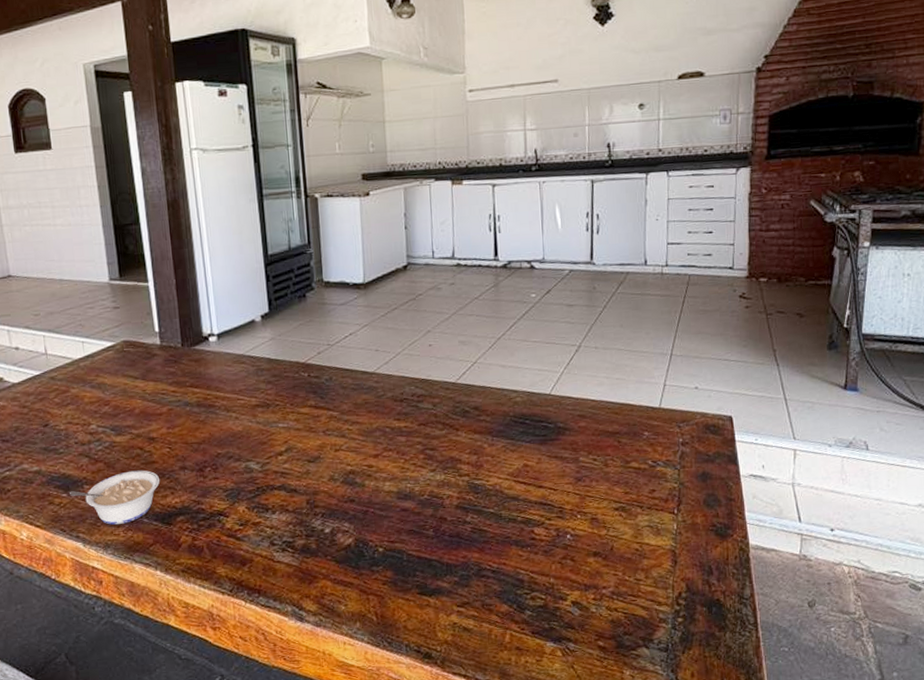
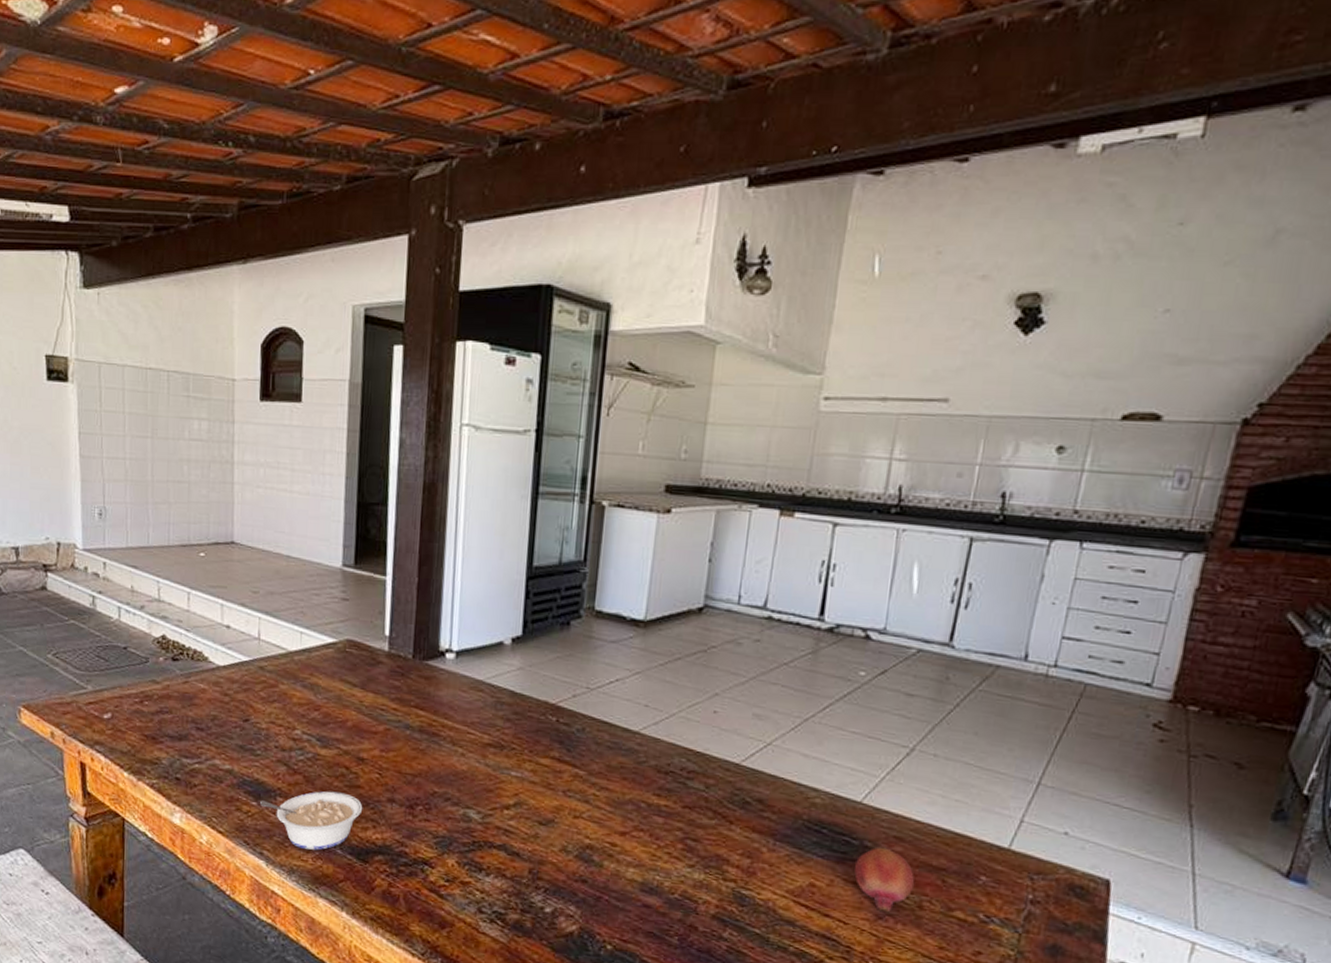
fruit: none [554,425,599,475] -> present [854,847,915,913]

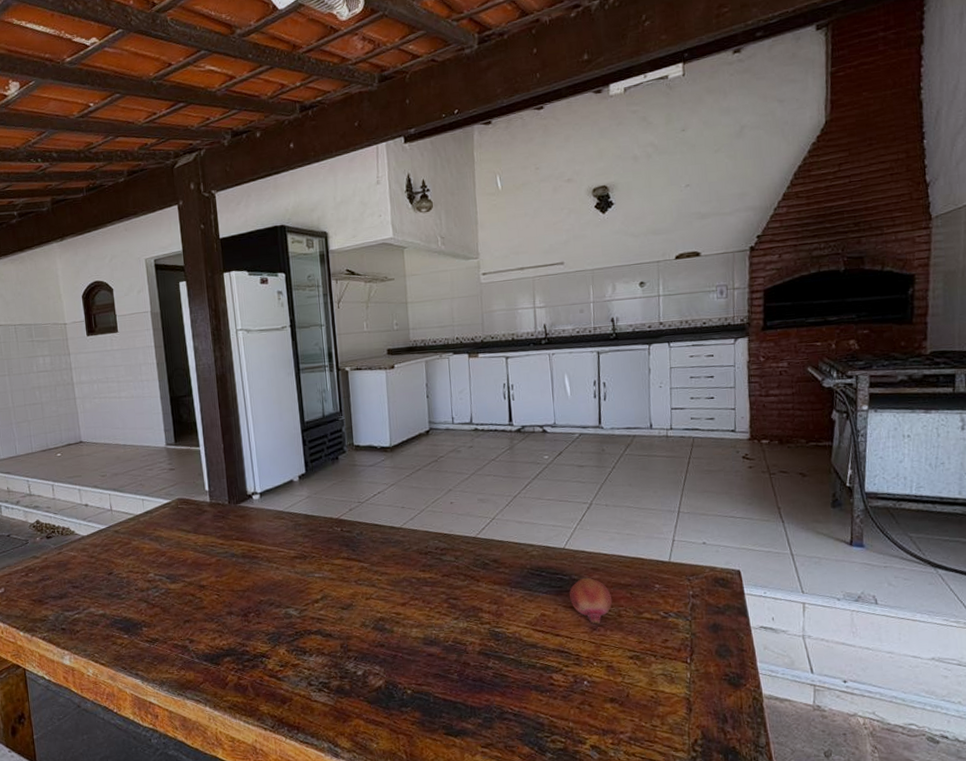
legume: present [260,791,363,851] -> none [130,614,210,664]

